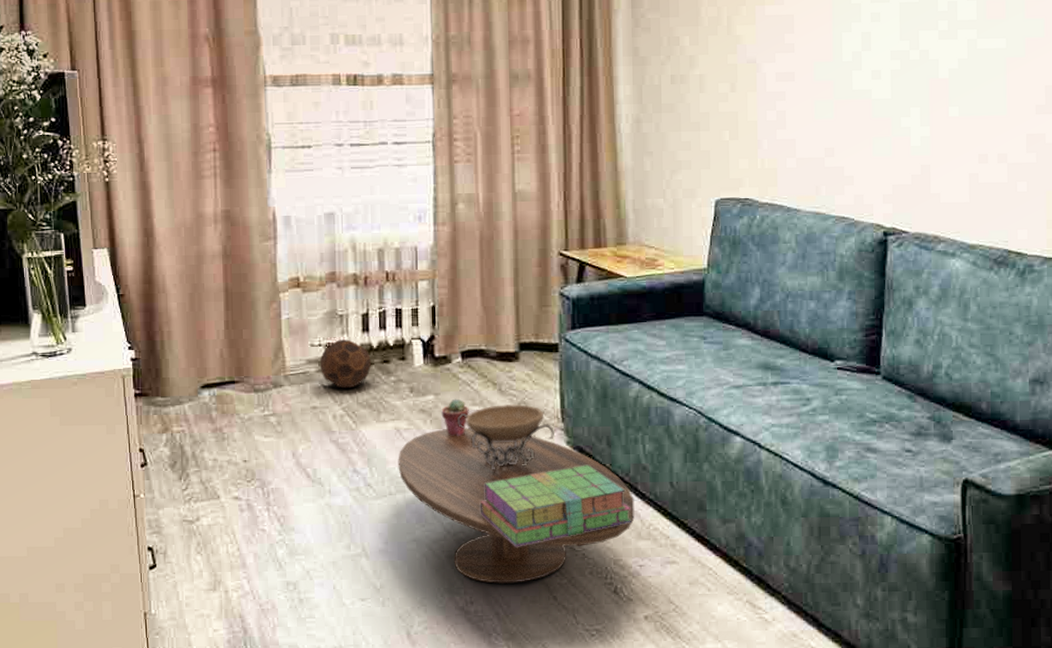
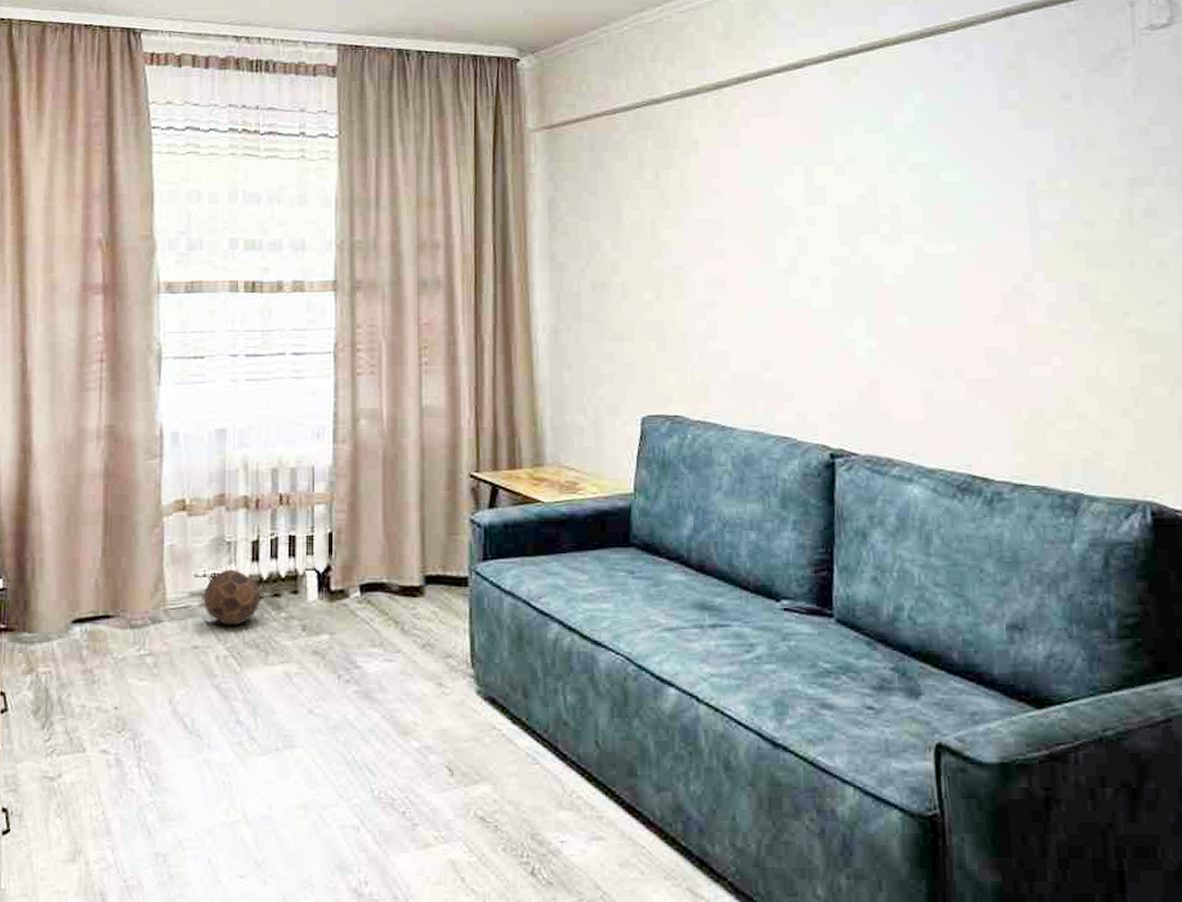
coffee table: present [398,427,635,584] -> none [286,673,555,860]
potted succulent: present [441,398,469,436] -> none [336,639,368,682]
decorative bowl: present [456,403,554,470] -> none [353,645,463,724]
stack of books: present [479,465,631,547] -> none [377,720,551,816]

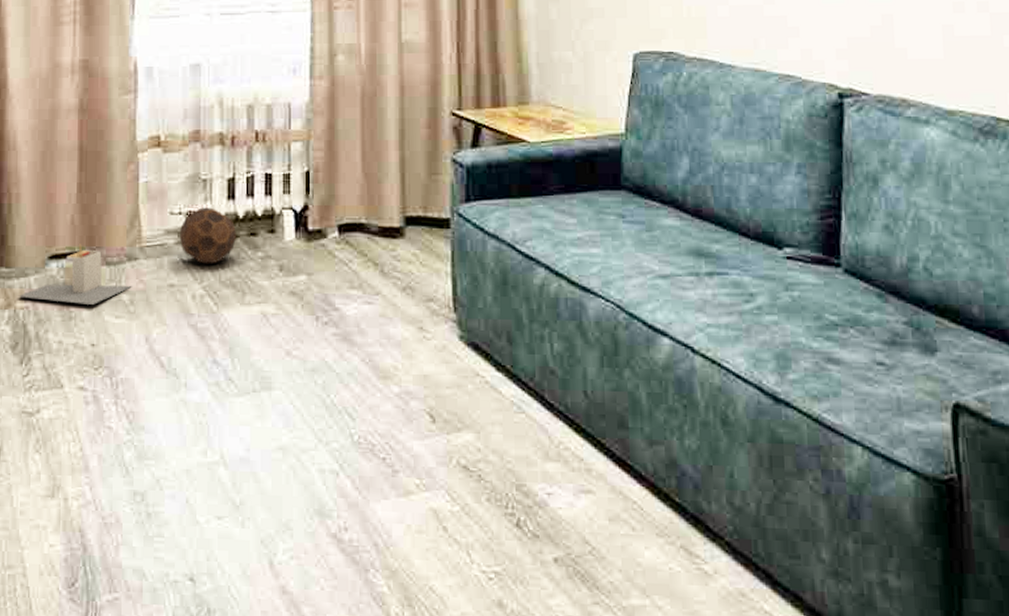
storage bin: none [41,607,156,668] -> present [18,244,132,305]

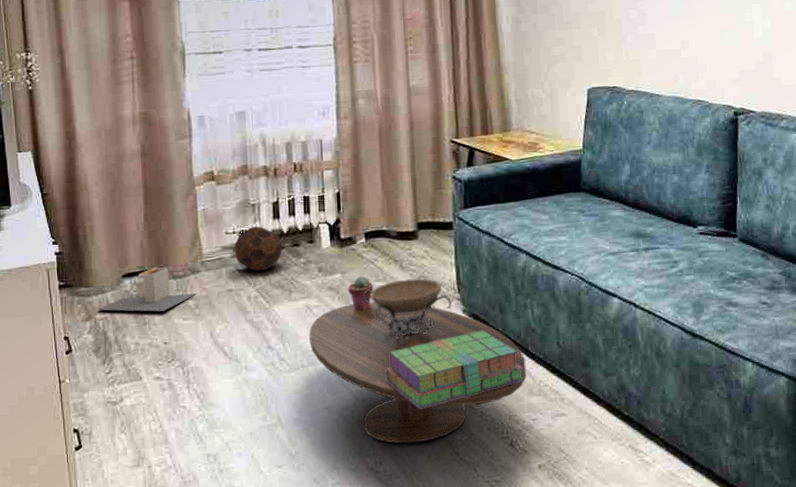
coffee table: none [263,315,541,508] -> present [309,302,527,444]
potted succulent: none [314,280,346,325] -> present [348,276,374,310]
decorative bowl: none [332,288,445,368] -> present [362,278,452,340]
stack of books: none [357,366,537,463] -> present [385,331,524,409]

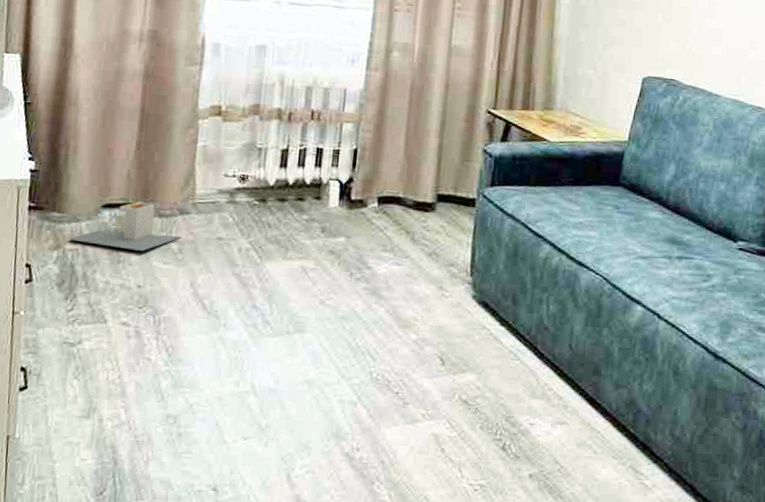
soccer ball: present [234,226,282,272] -> none [231,172,285,223]
coffee table: present [309,302,527,444] -> none [299,272,533,433]
potted succulent: present [348,276,374,310] -> none [350,243,379,281]
decorative bowl: present [362,278,452,340] -> none [365,253,462,318]
stack of books: present [385,331,524,409] -> none [377,321,529,397]

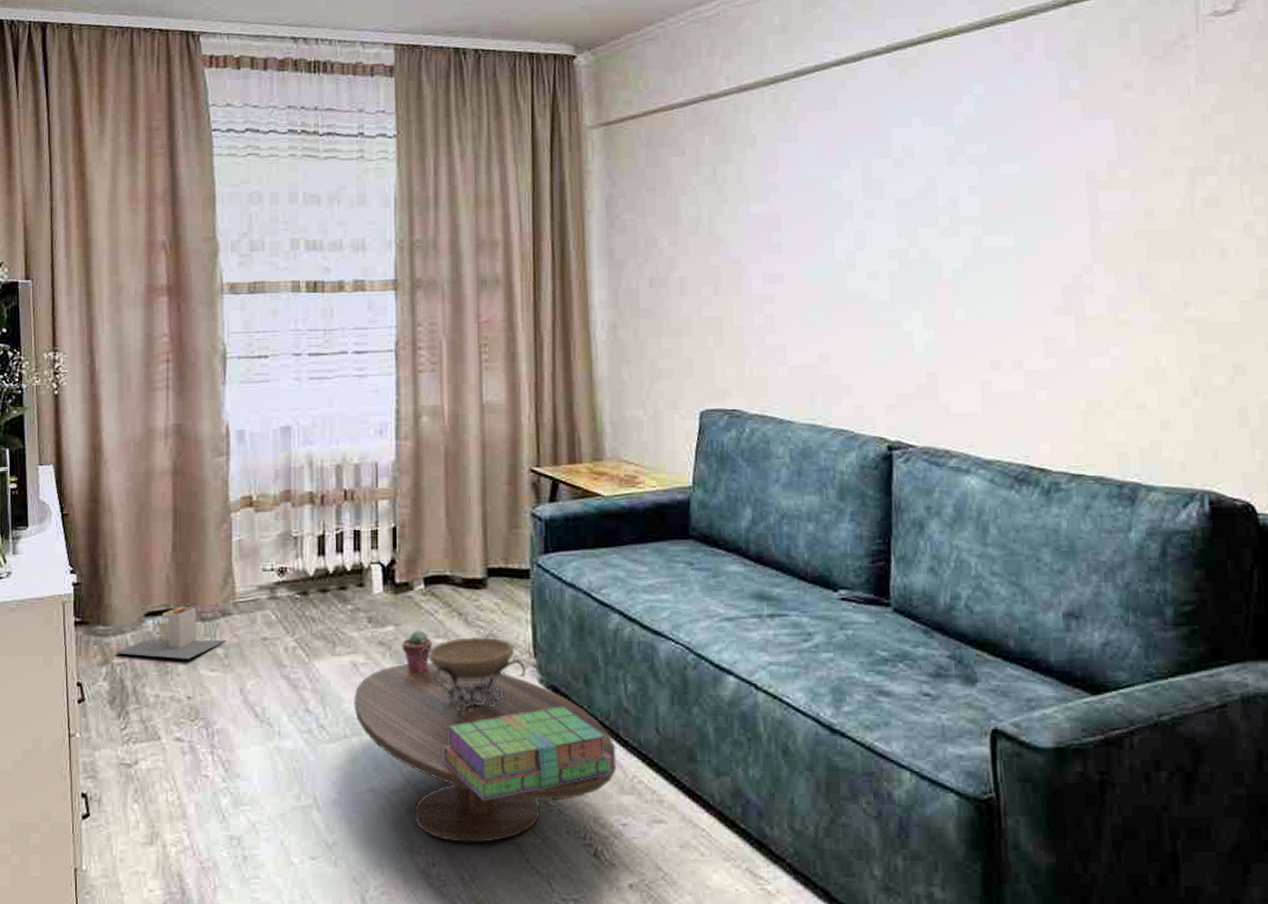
coffee table: none [299,272,533,433] -> present [354,663,617,843]
potted succulent: none [350,243,379,281] -> present [402,630,432,672]
decorative bowl: none [365,253,462,318] -> present [418,636,526,712]
stack of books: none [377,321,529,397] -> present [443,707,613,800]

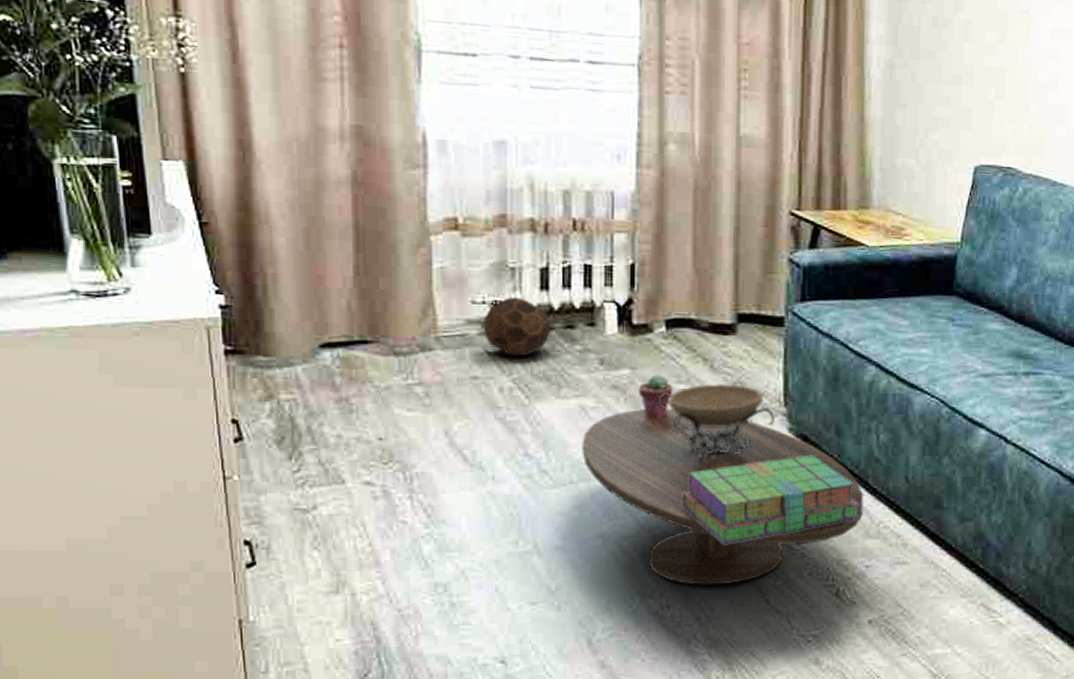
storage bin: present [115,601,226,659] -> none [282,332,427,397]
soccer ball: none [271,563,326,618] -> present [483,297,550,357]

